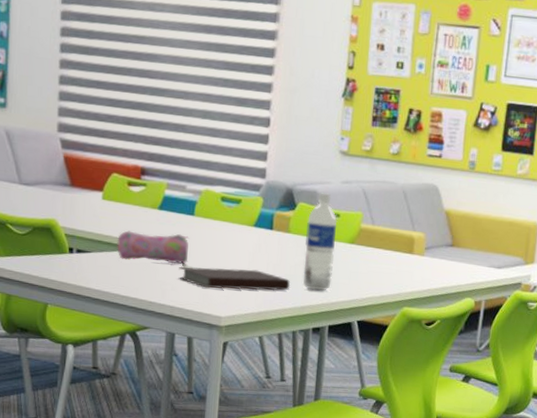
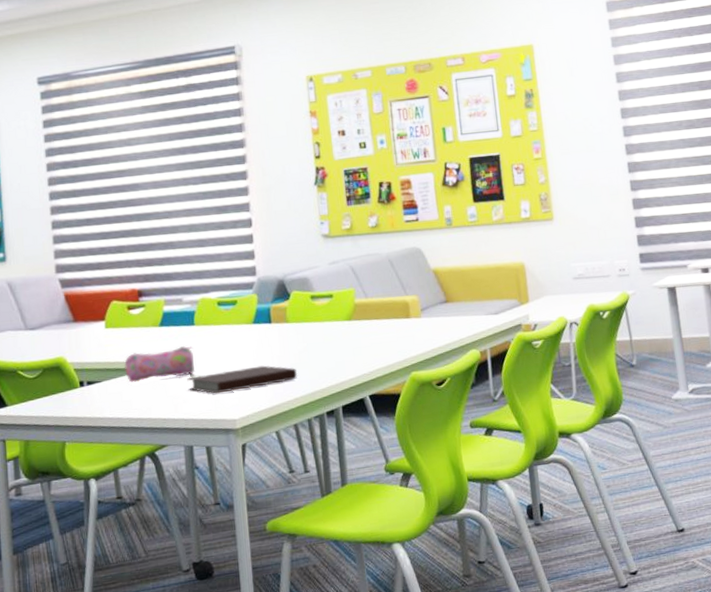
water bottle: present [302,192,338,291] -> none [303,277,337,374]

